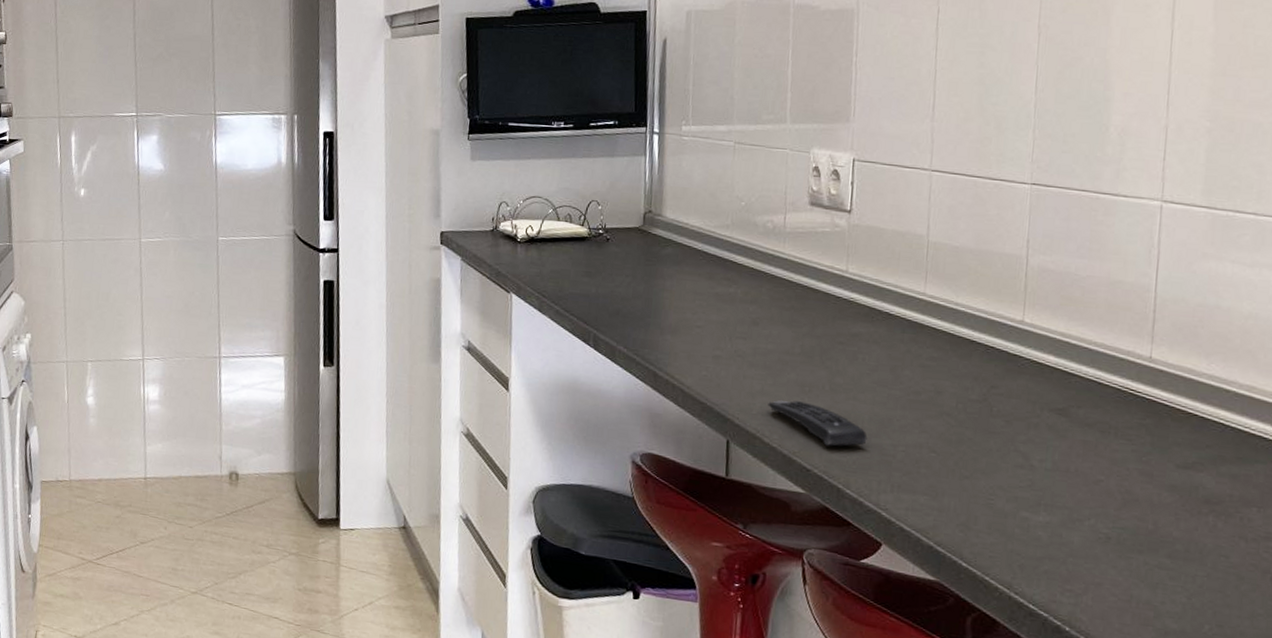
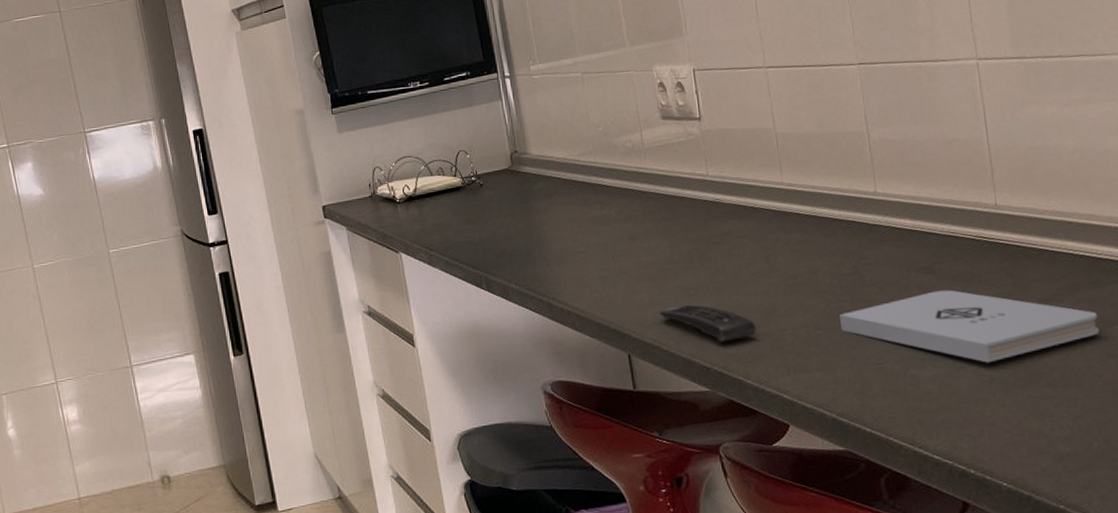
notepad: none [957,435,1238,521] -> present [840,290,1100,363]

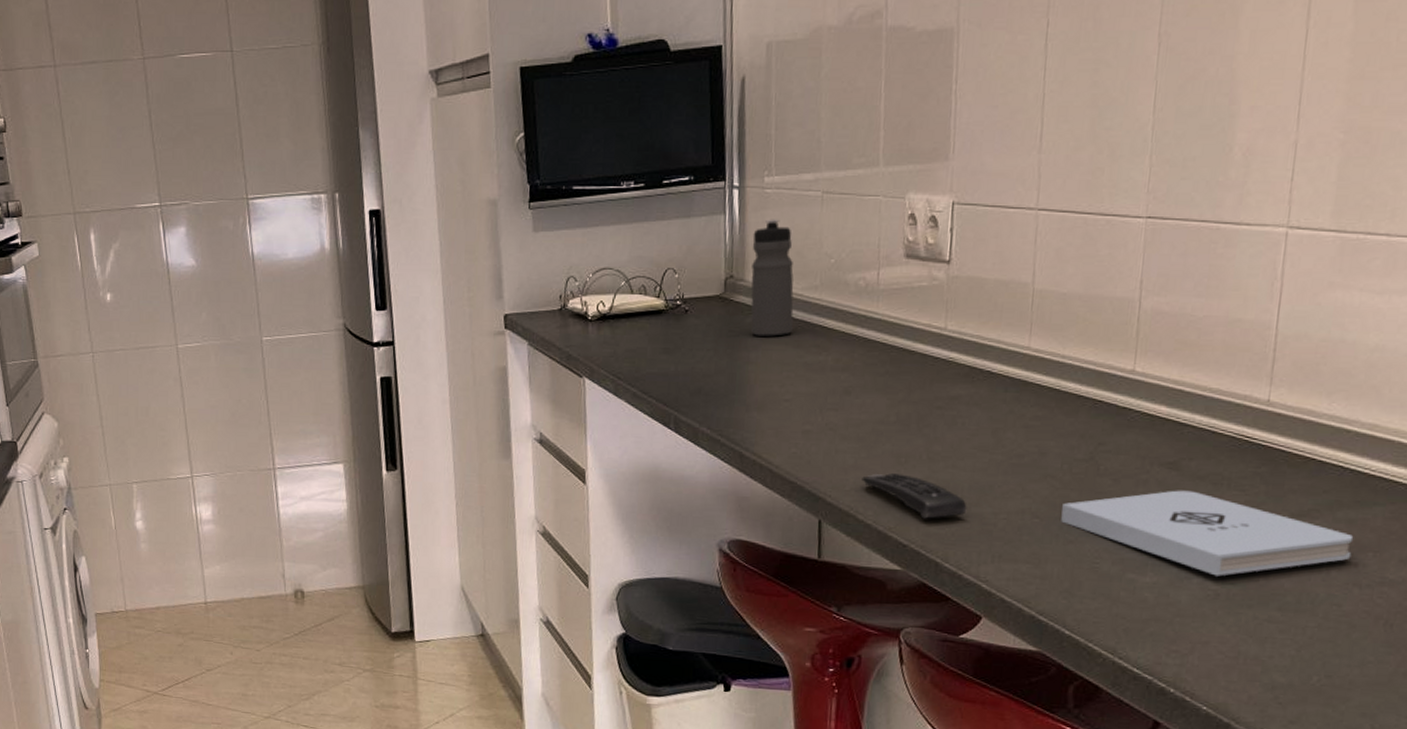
water bottle: none [528,99,576,200] -> present [751,219,794,337]

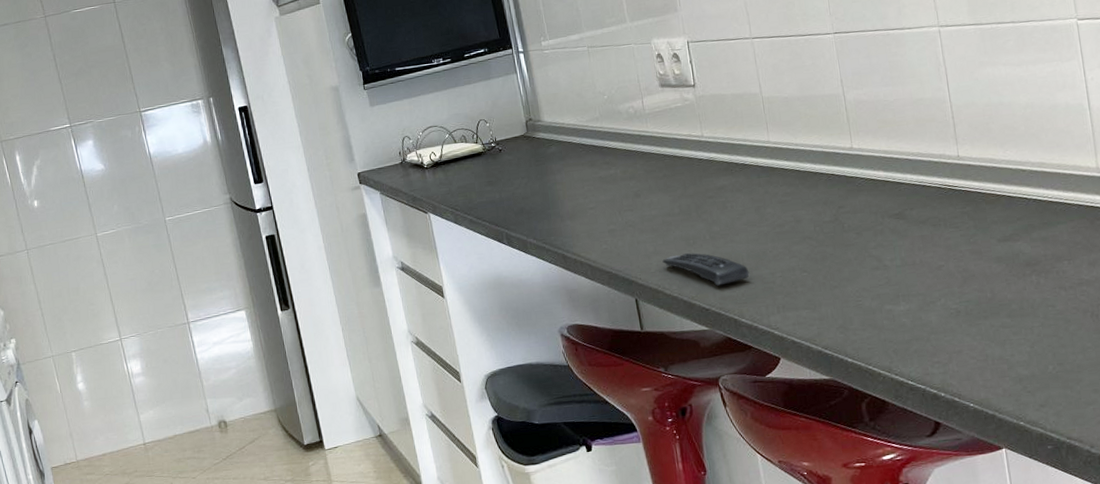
water bottle: present [751,219,794,337] -> none [541,71,585,162]
notepad: present [1061,490,1354,576] -> none [822,233,1052,298]

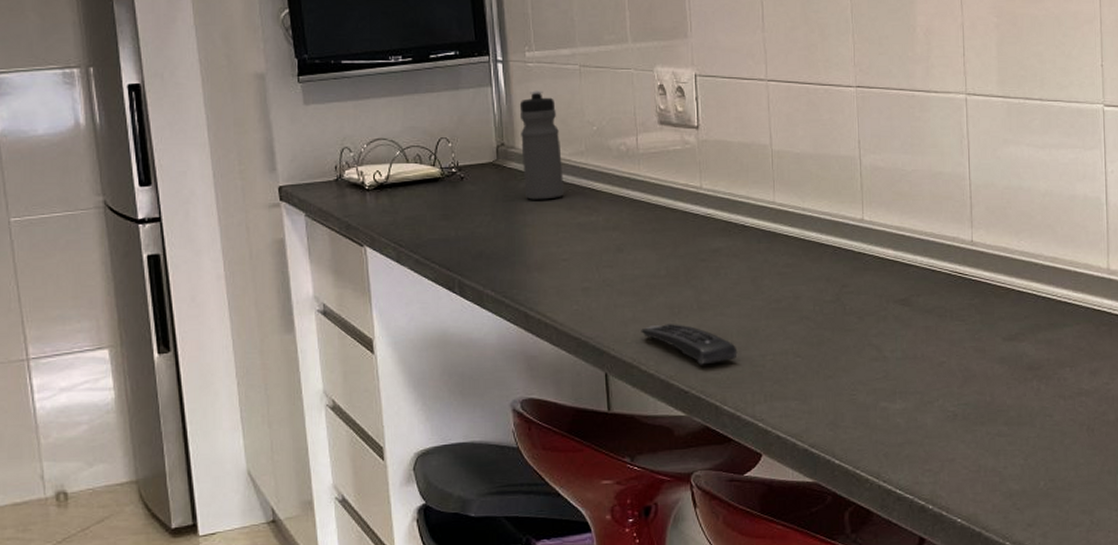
water bottle: none [541,71,585,162] -> present [519,90,564,200]

